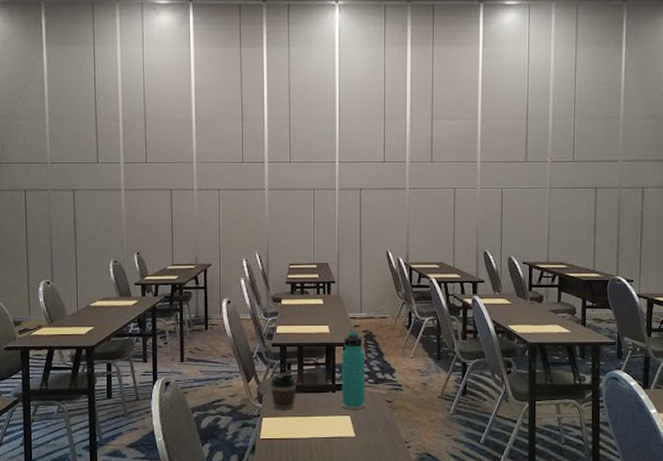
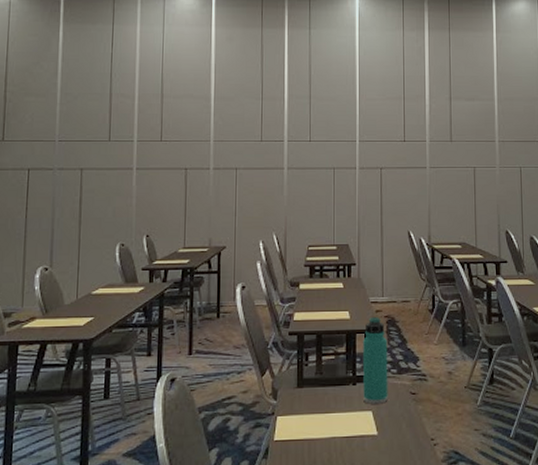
coffee cup: present [269,372,297,411] -> none [285,363,315,408]

